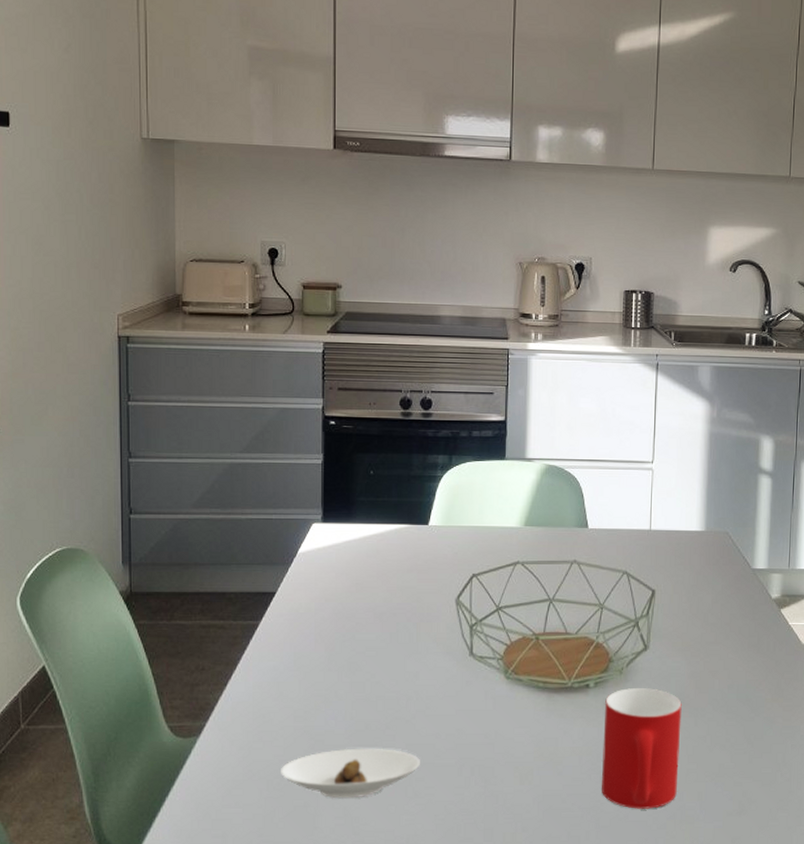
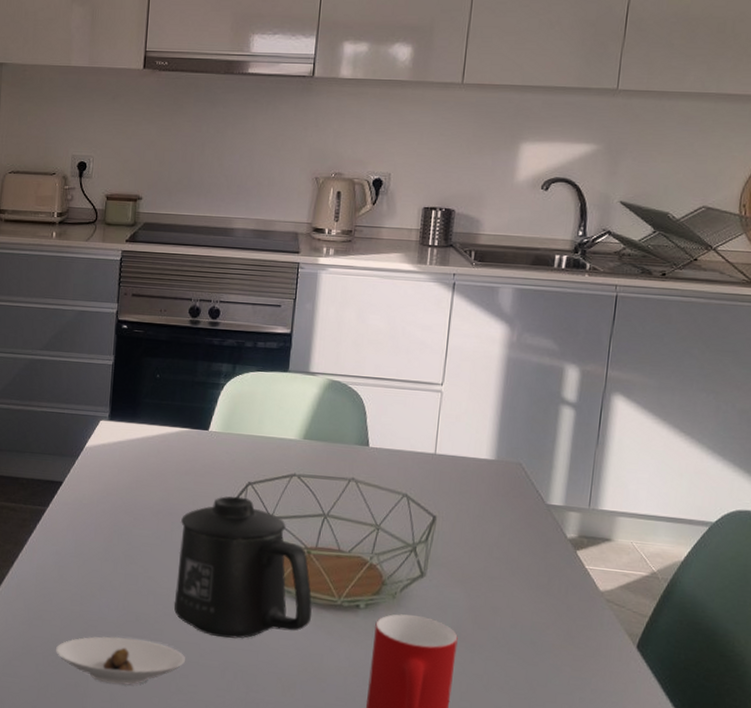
mug: none [404,590,545,735] -> present [174,496,312,639]

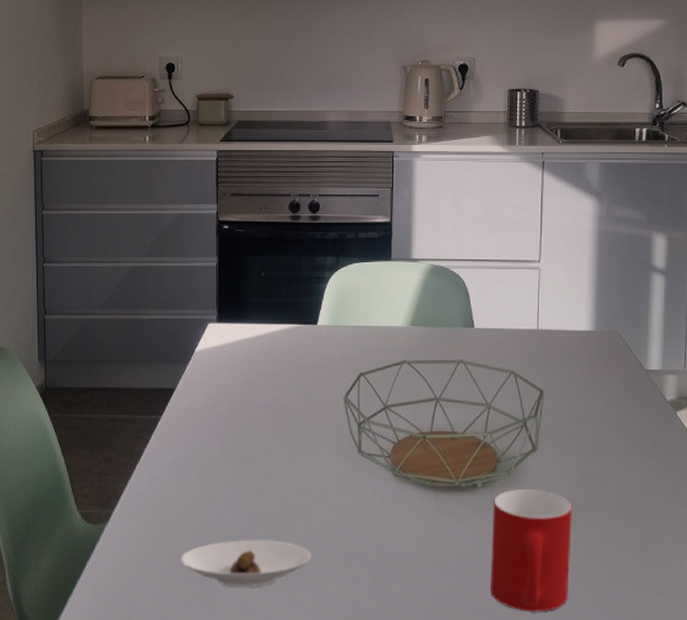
mug: present [174,496,312,639] -> none [296,388,432,530]

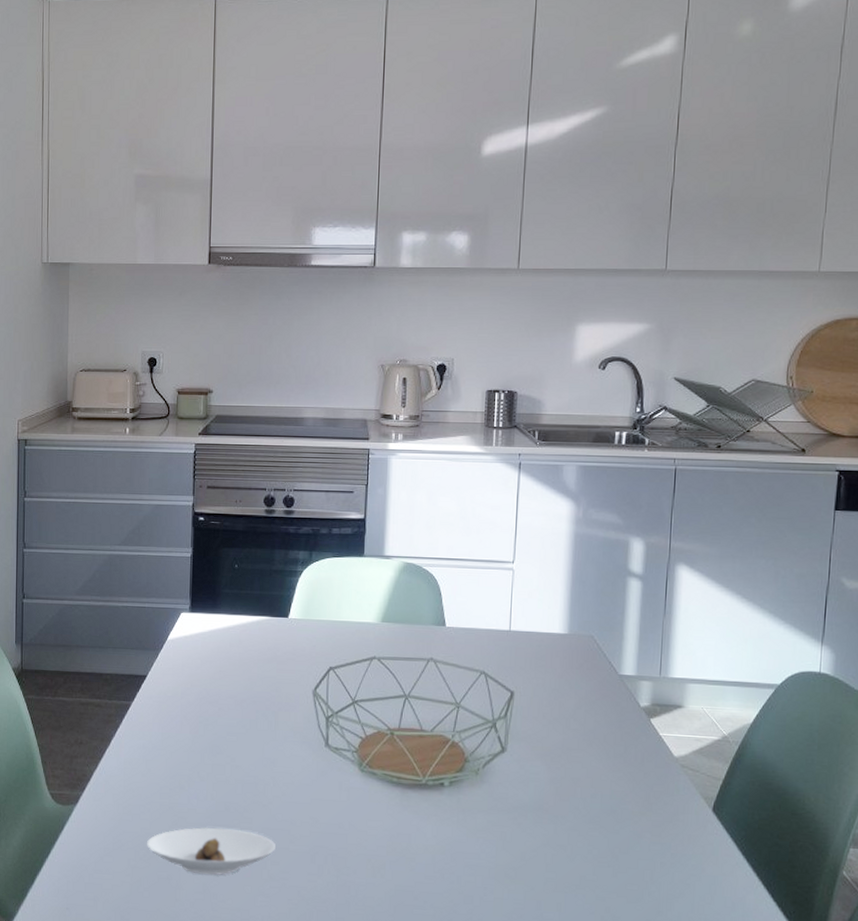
cup: present [490,489,572,613] -> none [455,790,541,915]

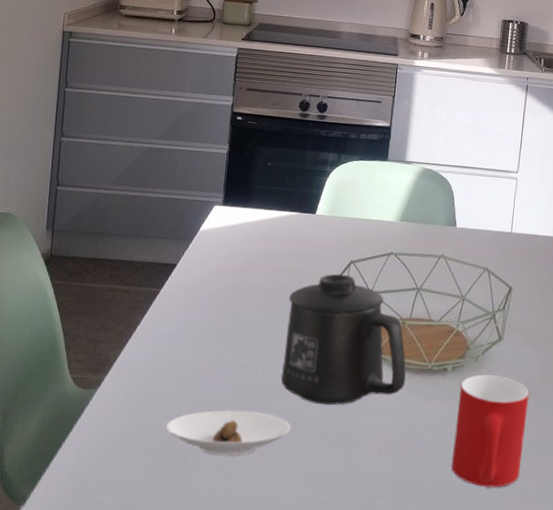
mug: none [262,681,398,823] -> present [281,274,406,406]
cup: none [455,790,541,915] -> present [452,374,530,488]

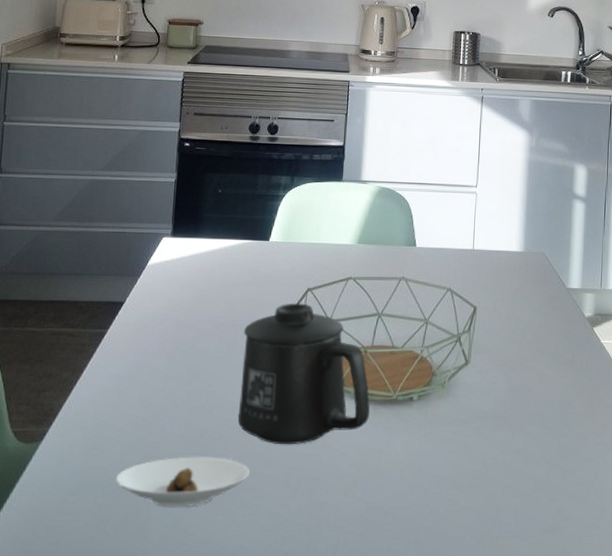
cup: present [452,374,530,488] -> none [422,402,500,525]

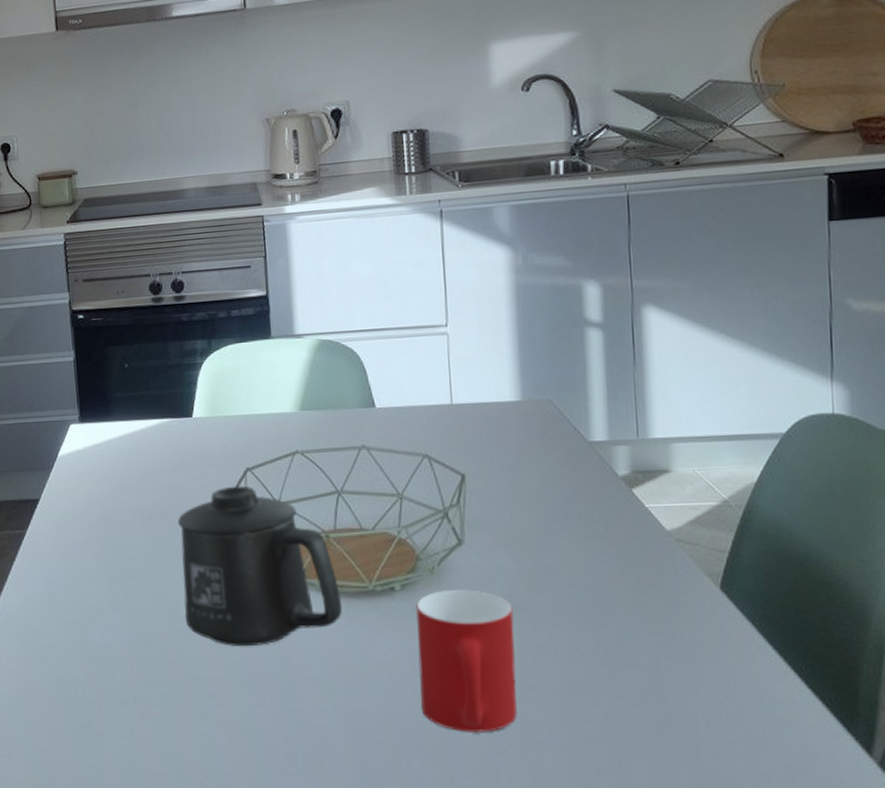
saucer: present [116,456,250,508] -> none [61,662,208,717]
cup: none [422,402,500,525] -> present [415,590,518,734]

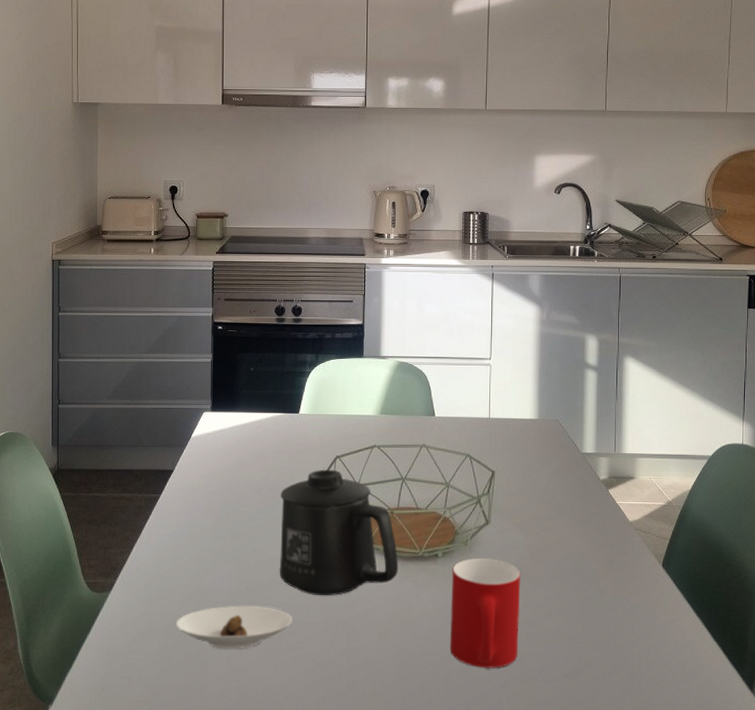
saucer: none [61,662,208,717] -> present [176,605,292,650]

